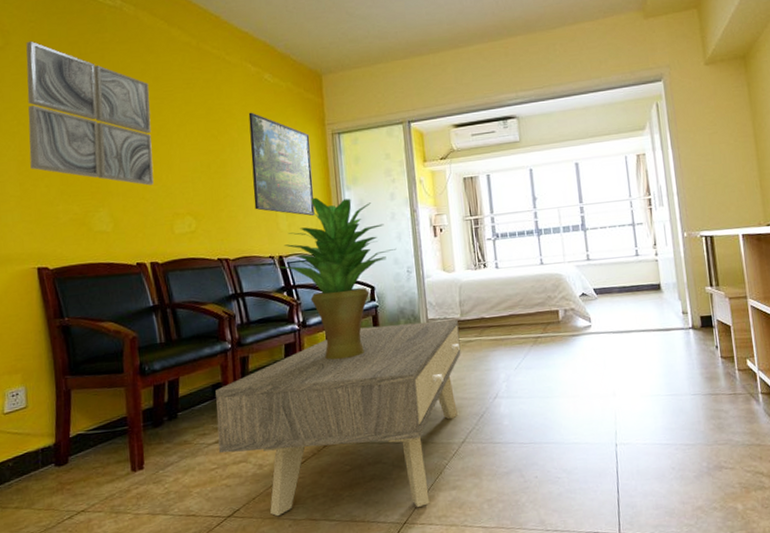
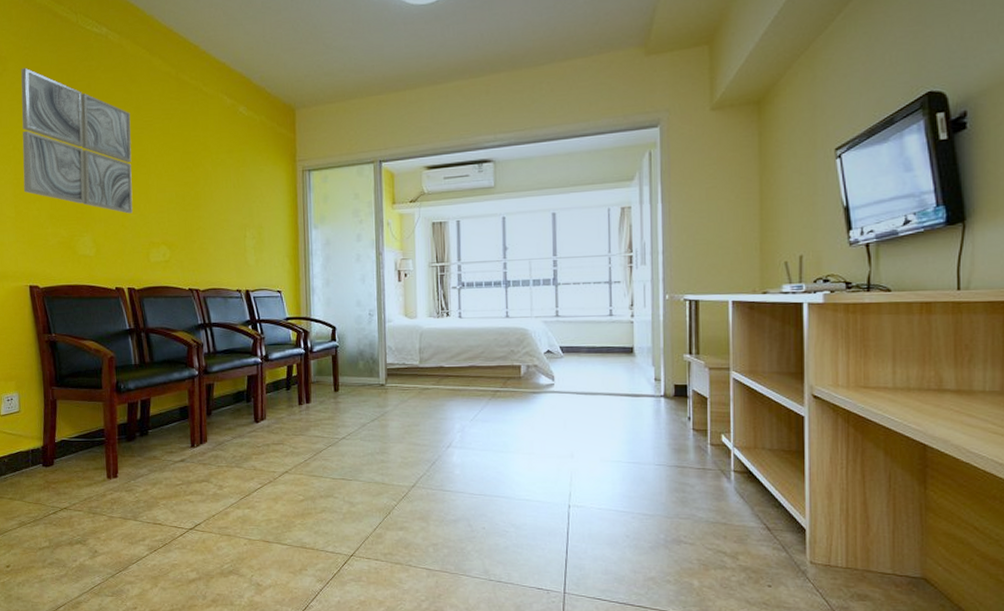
coffee table: present [215,319,461,517] -> none [183,365,417,543]
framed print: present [248,112,315,216] -> none [222,145,282,253]
potted plant: present [277,197,397,360] -> none [243,234,360,395]

